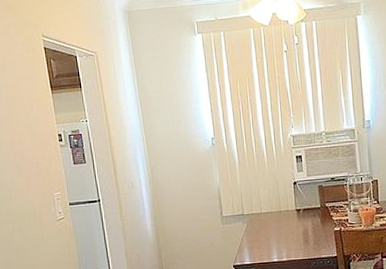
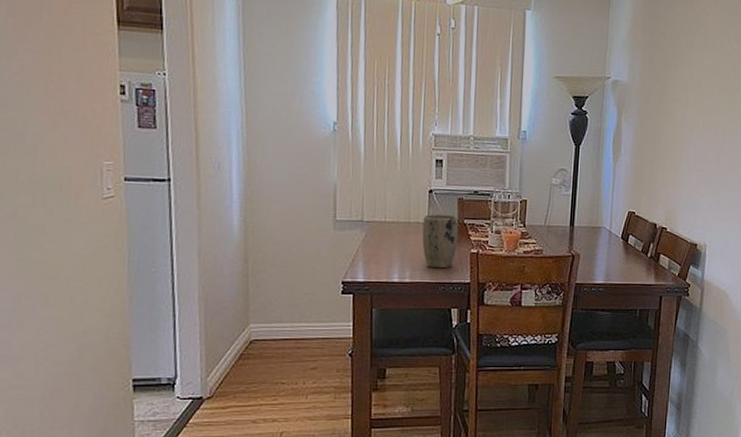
plant pot: none [291,200,323,247] -> present [422,214,459,269]

